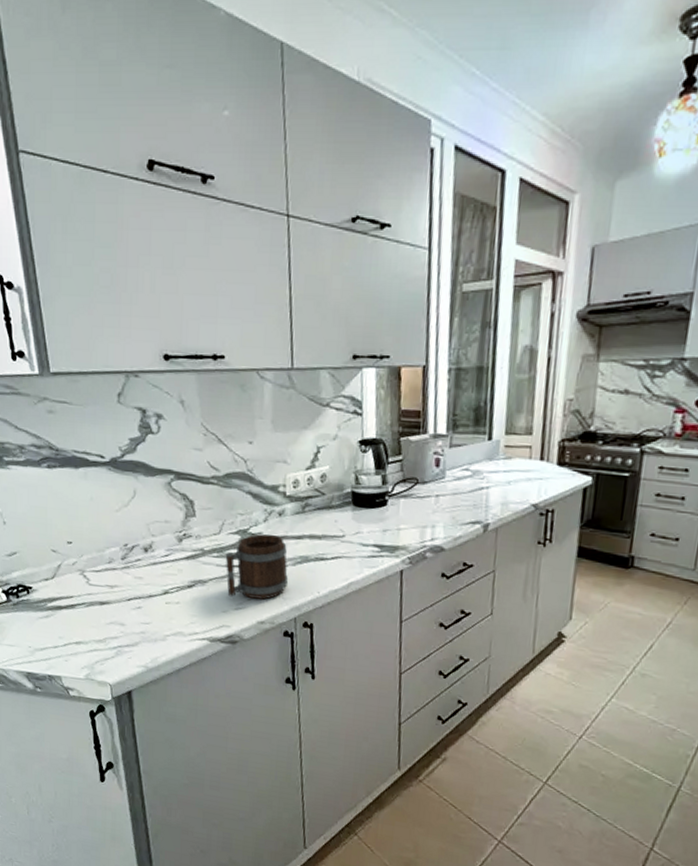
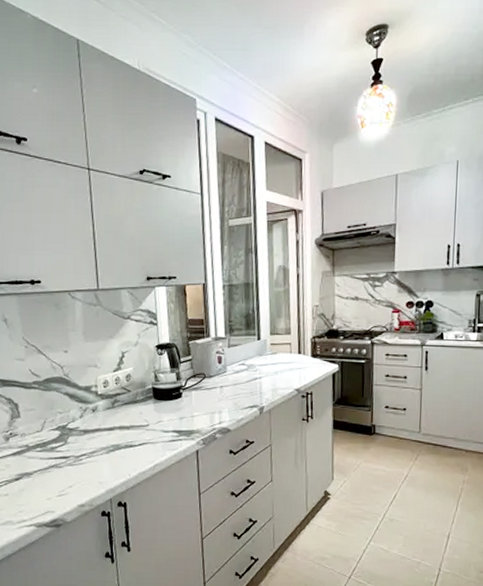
mug: present [225,534,289,600] -> none [47,428,104,486]

